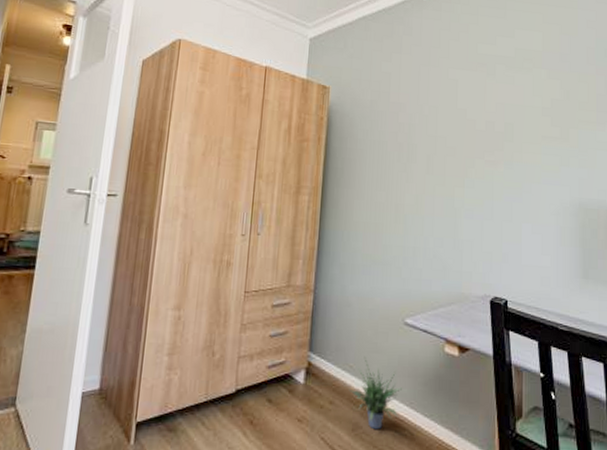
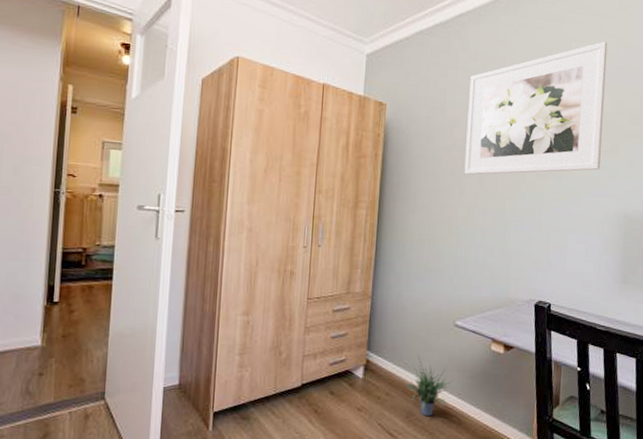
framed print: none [410,28,551,161] -> present [464,41,608,175]

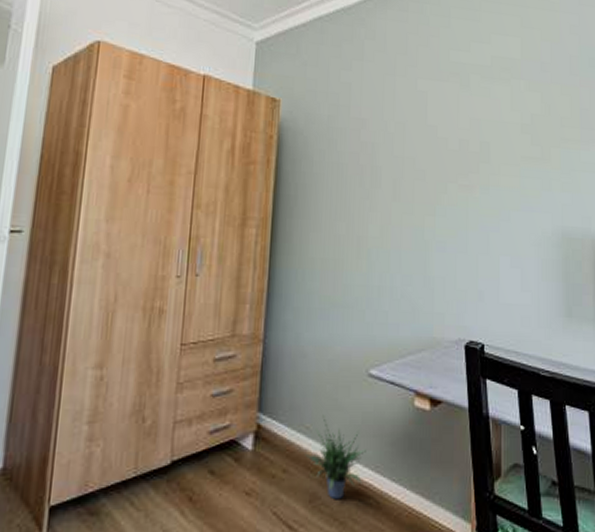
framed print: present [464,41,608,175] -> none [374,34,531,186]

